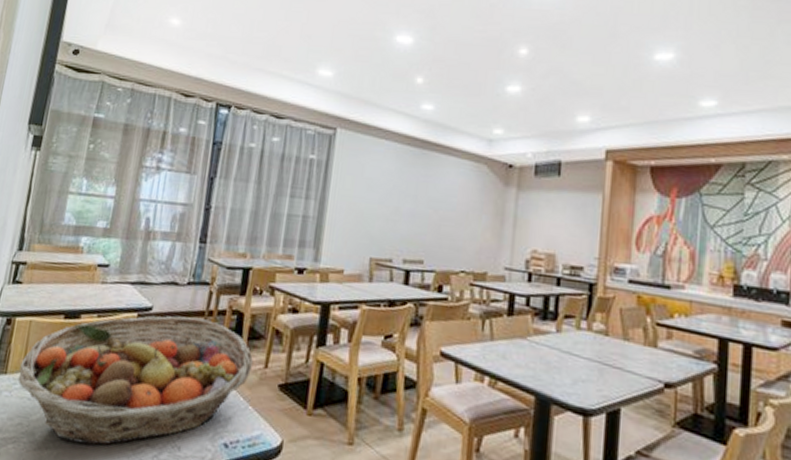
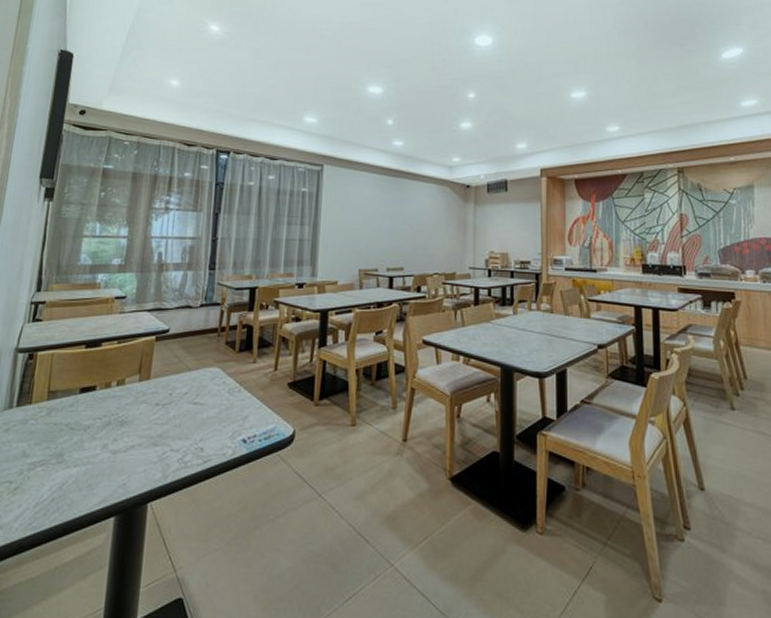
fruit basket: present [18,315,254,445] -> none [43,334,265,457]

